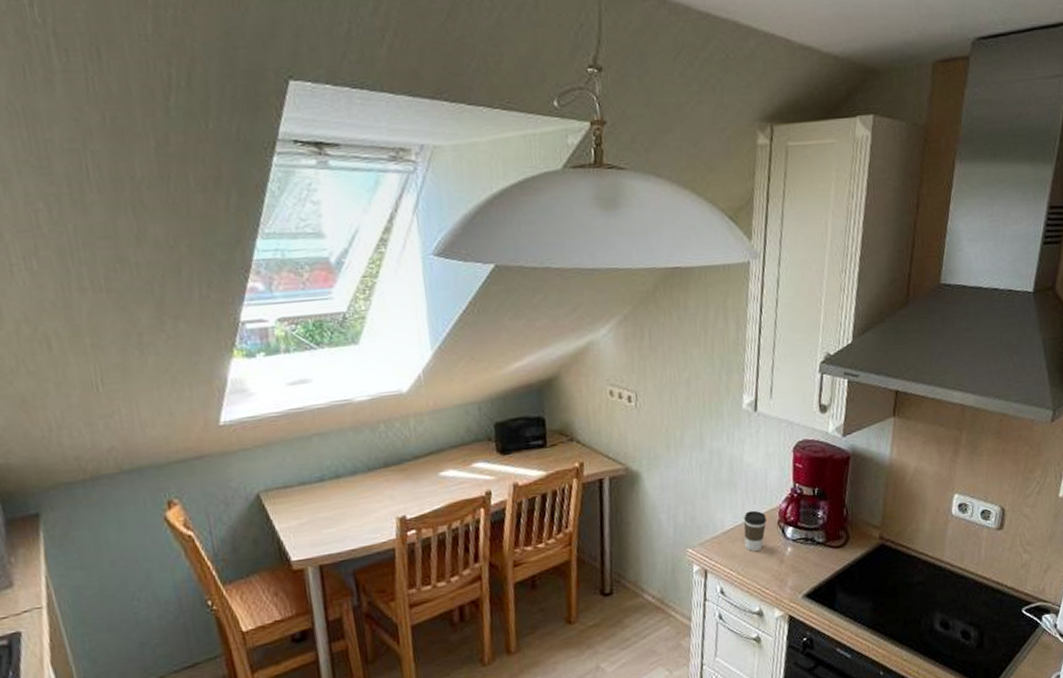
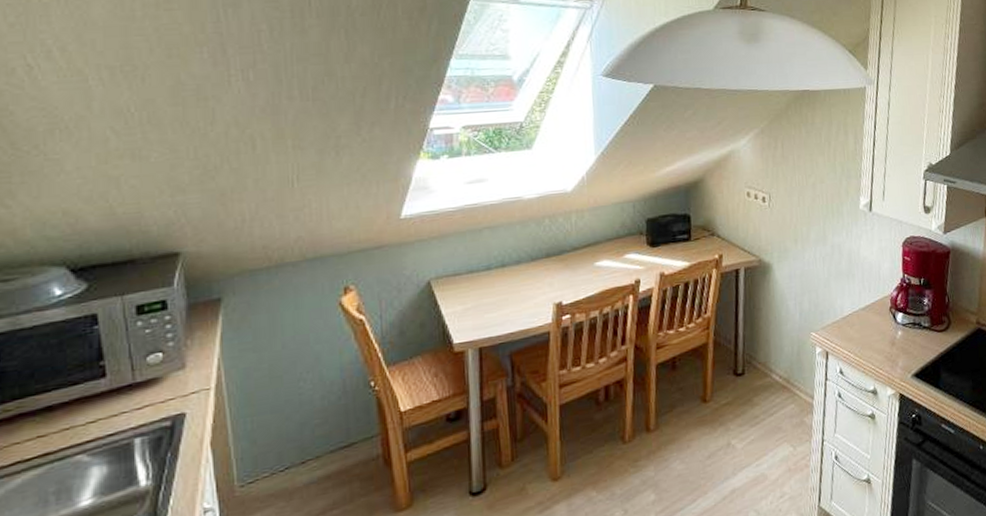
coffee cup: present [743,510,768,551] -> none [860,298,881,335]

